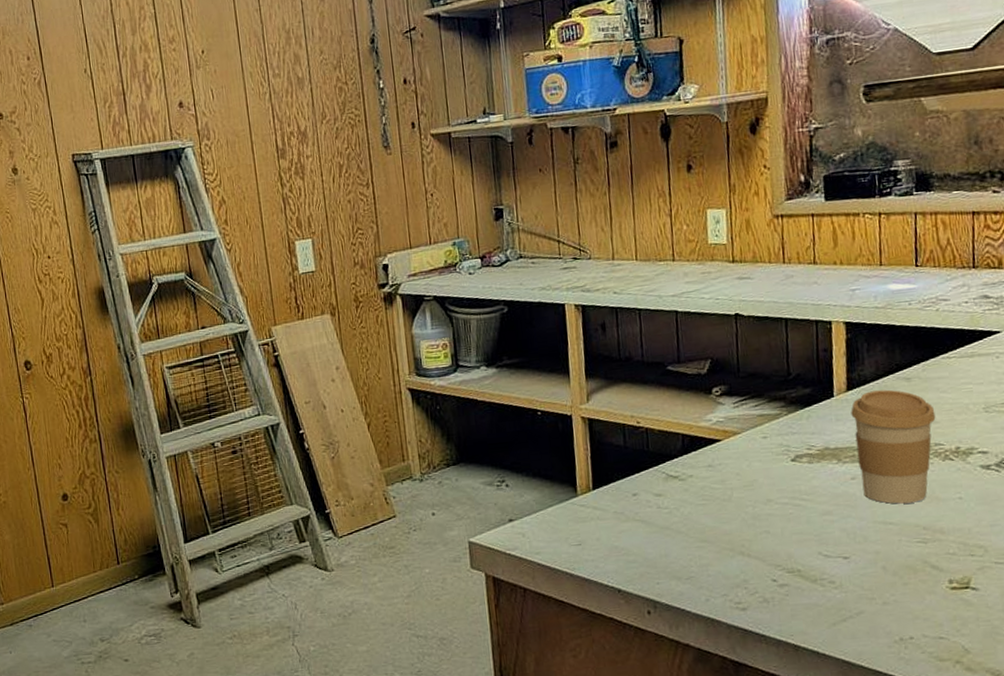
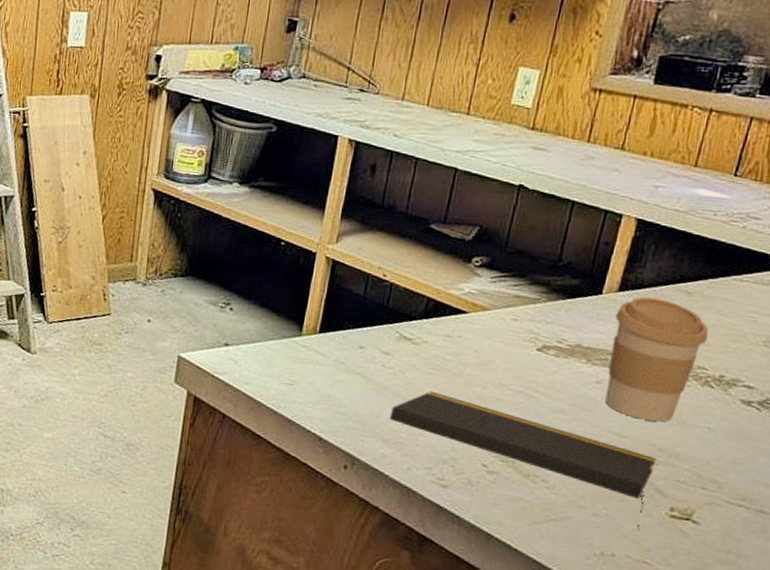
notepad: none [676,521,928,610] -> present [389,391,657,531]

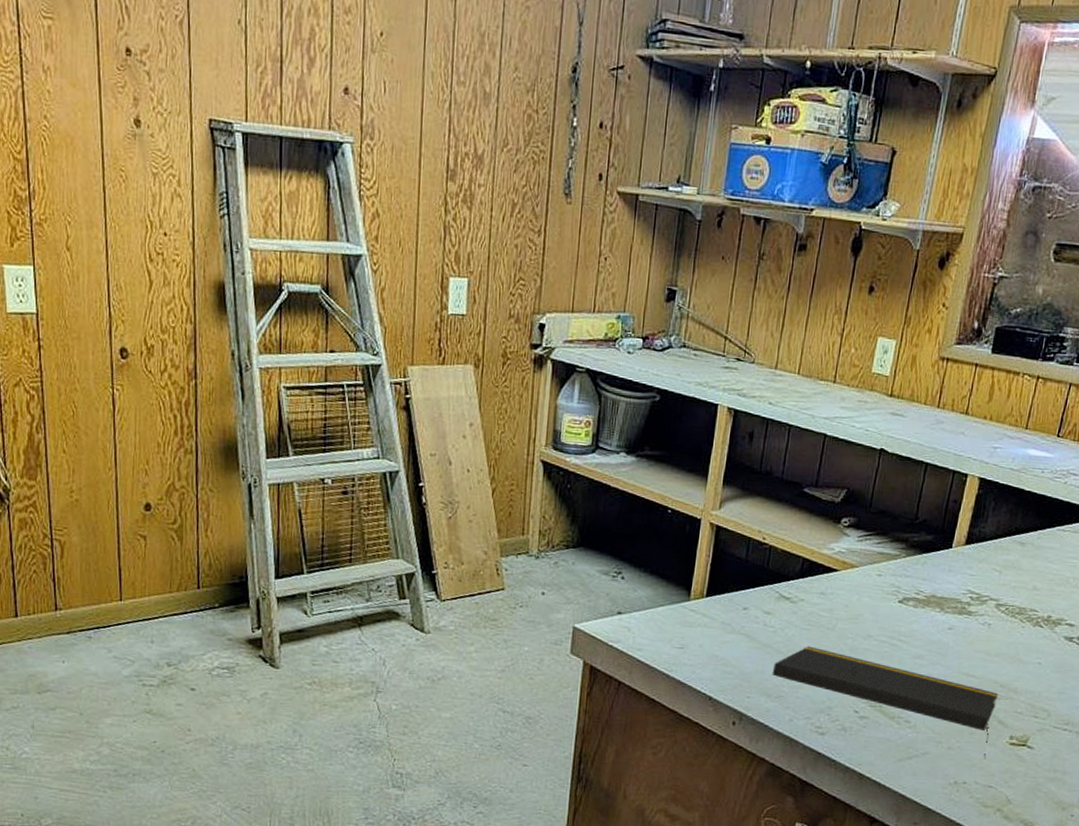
coffee cup: present [605,297,709,422] -> none [956,549,1039,661]

